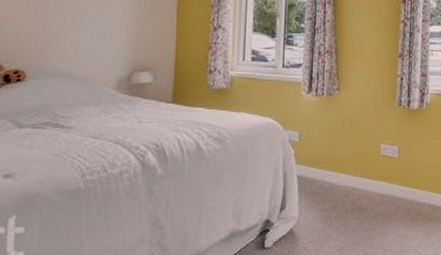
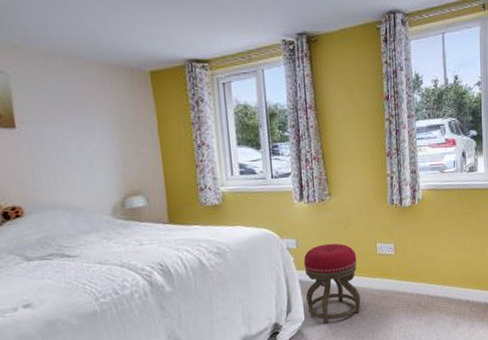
stool: none [302,139,359,226] -> present [303,243,361,324]

